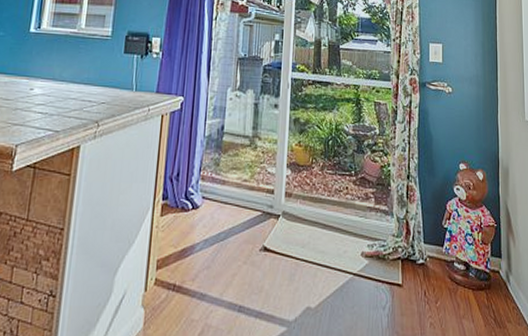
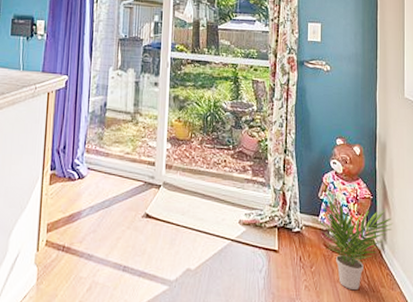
potted plant: none [428,210,517,327] -> present [304,182,392,291]

